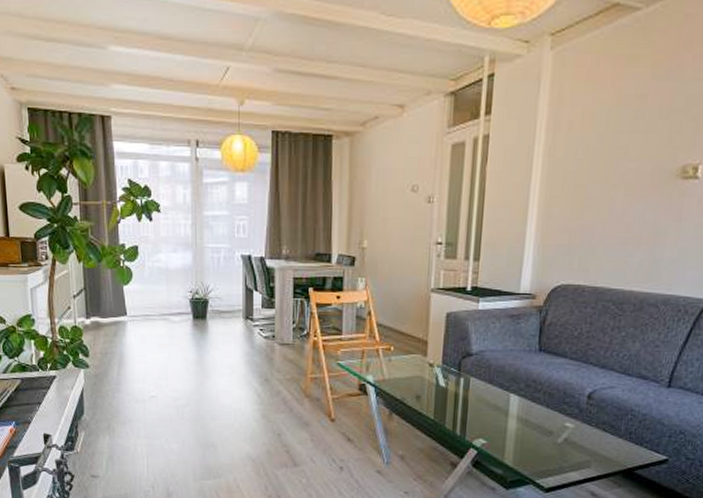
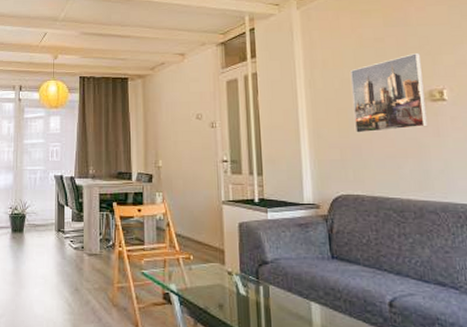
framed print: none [590,116,685,215] -> present [350,52,428,133]

